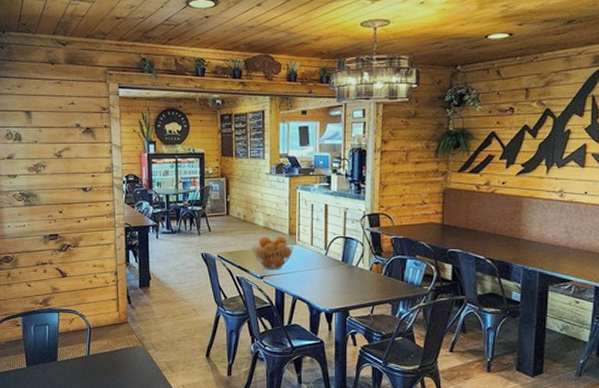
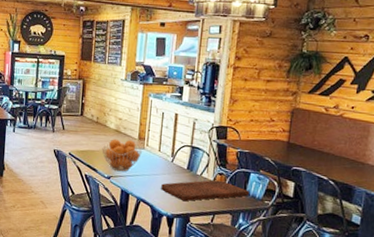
cutting board: none [317,270,408,295] -> present [161,180,250,202]

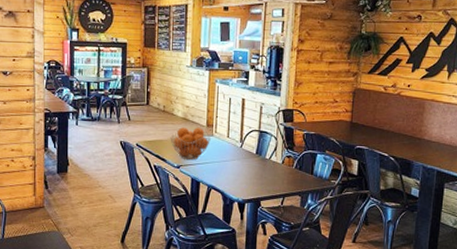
cutting board: present [161,180,250,202] -> none [231,163,317,186]

